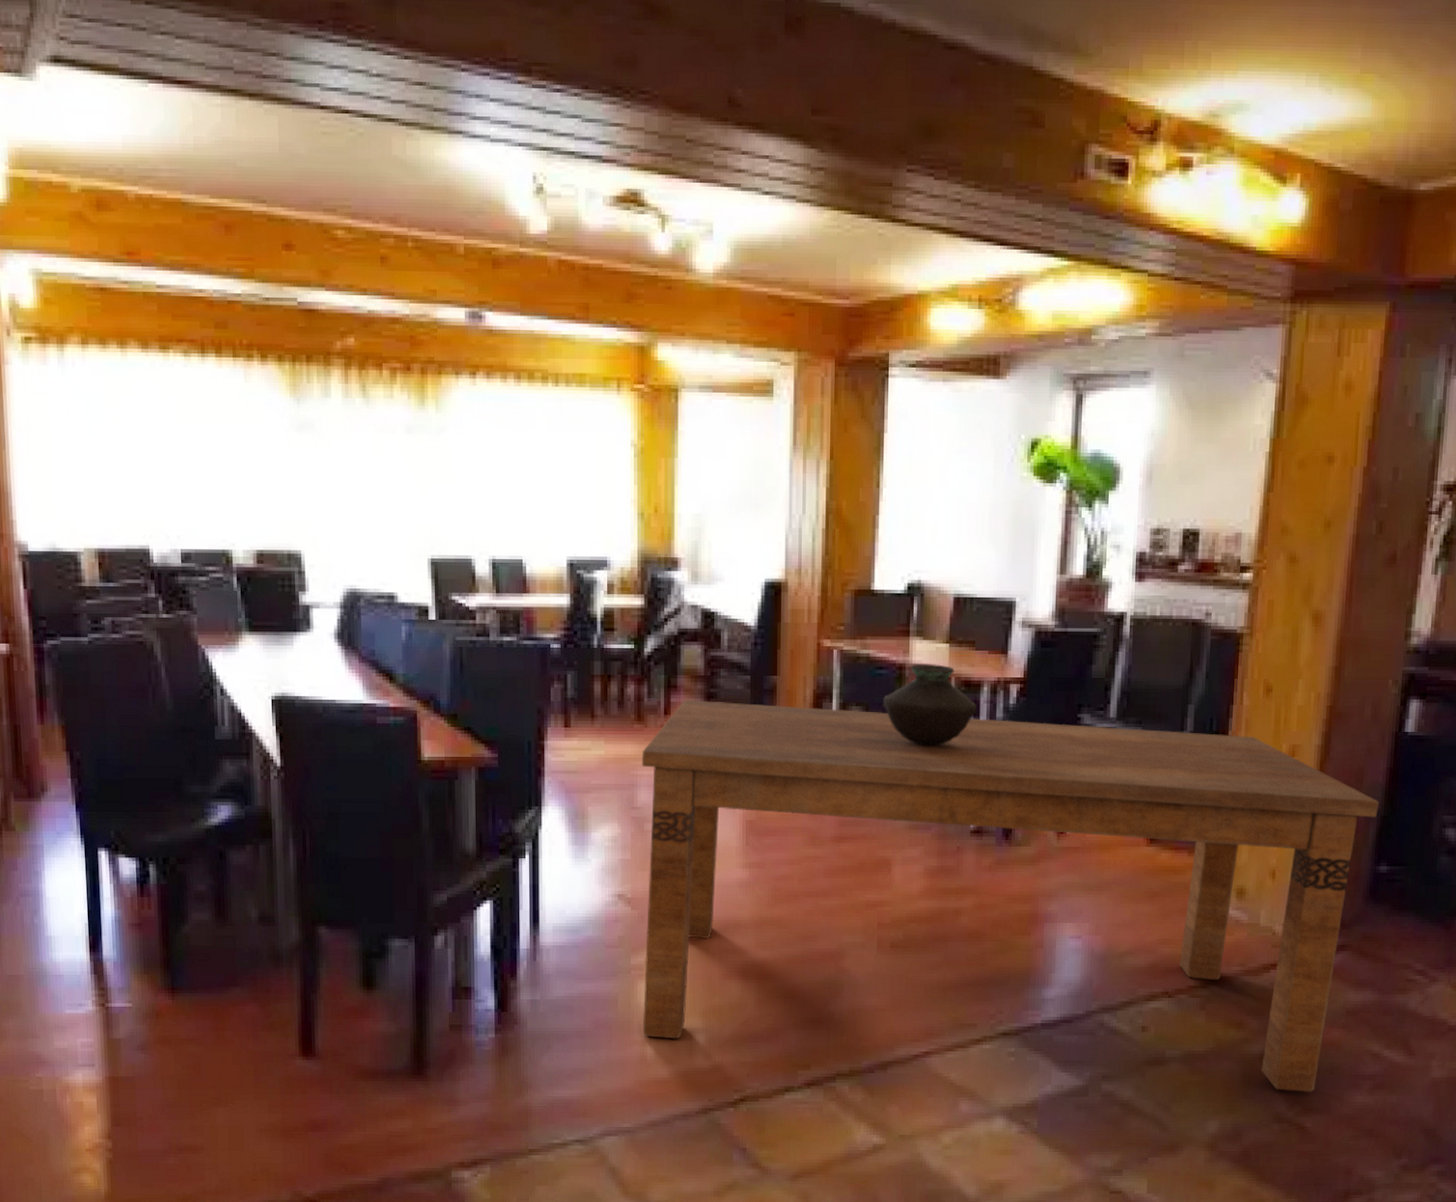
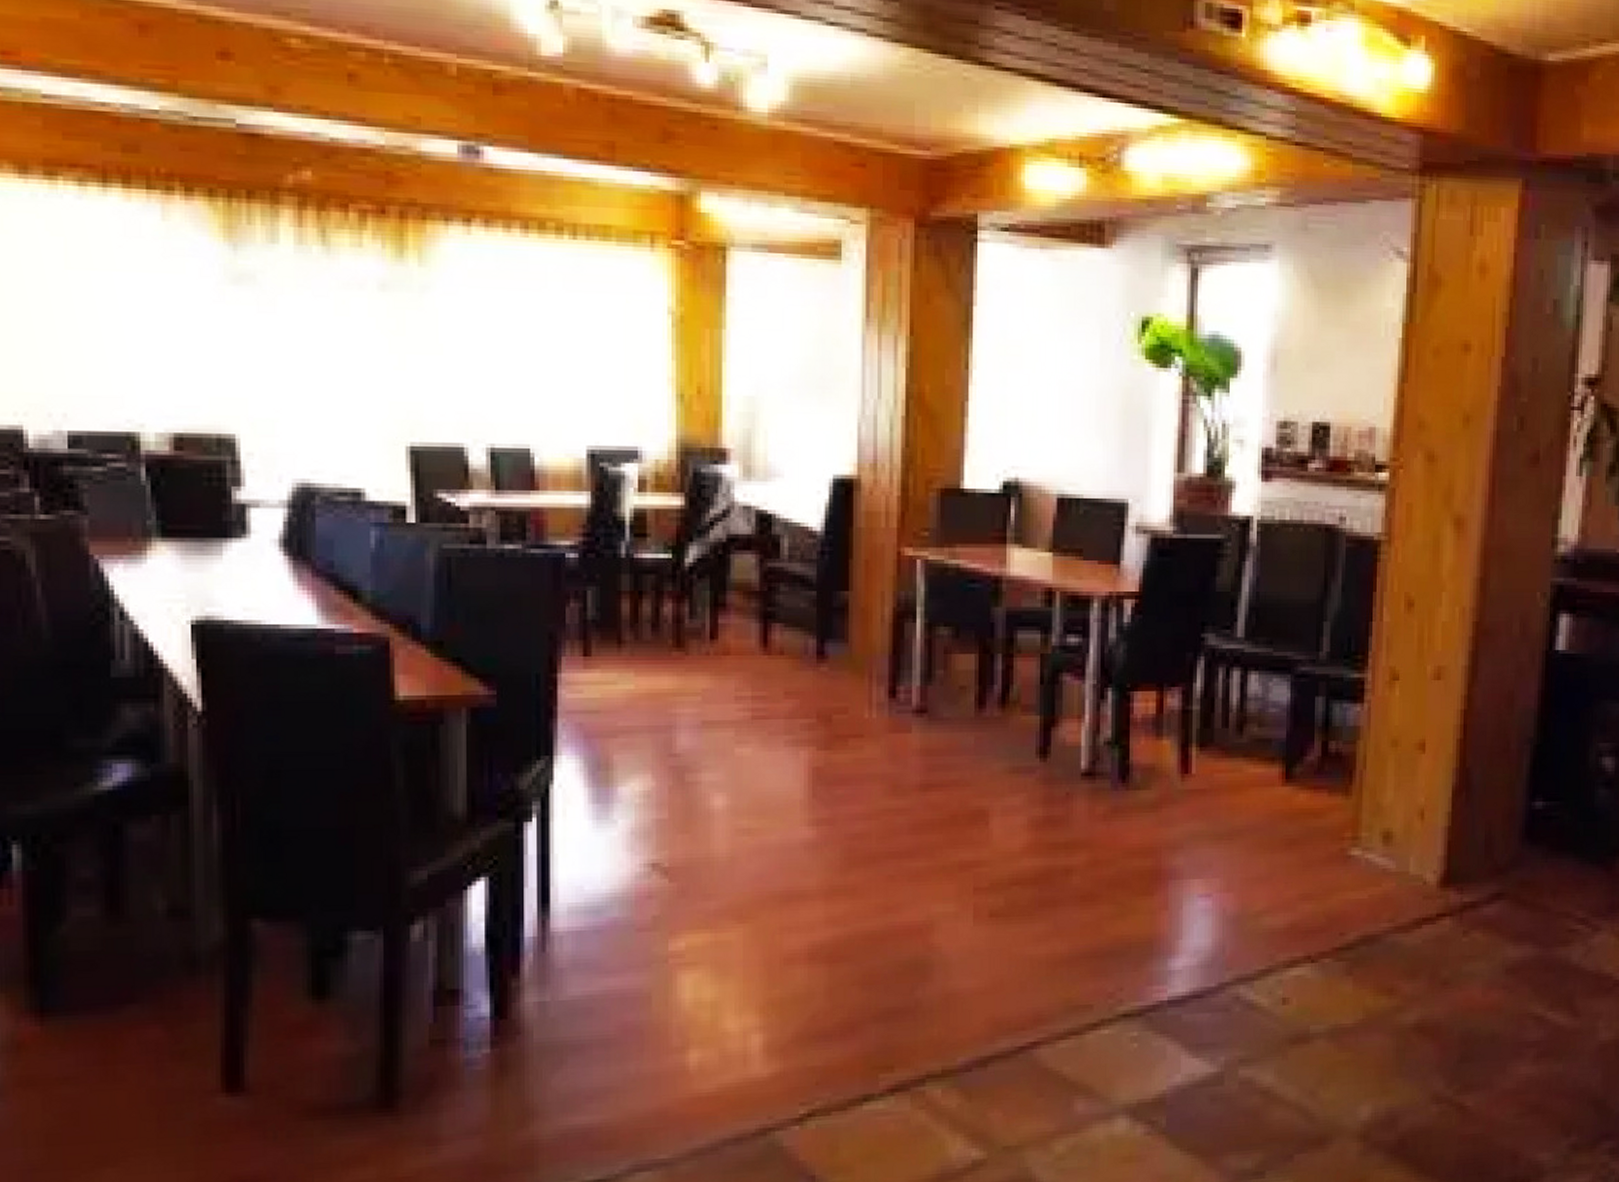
dining table: present [641,699,1379,1093] -> none [681,620,1531,1066]
vase: present [883,664,976,745] -> none [976,576,1085,672]

